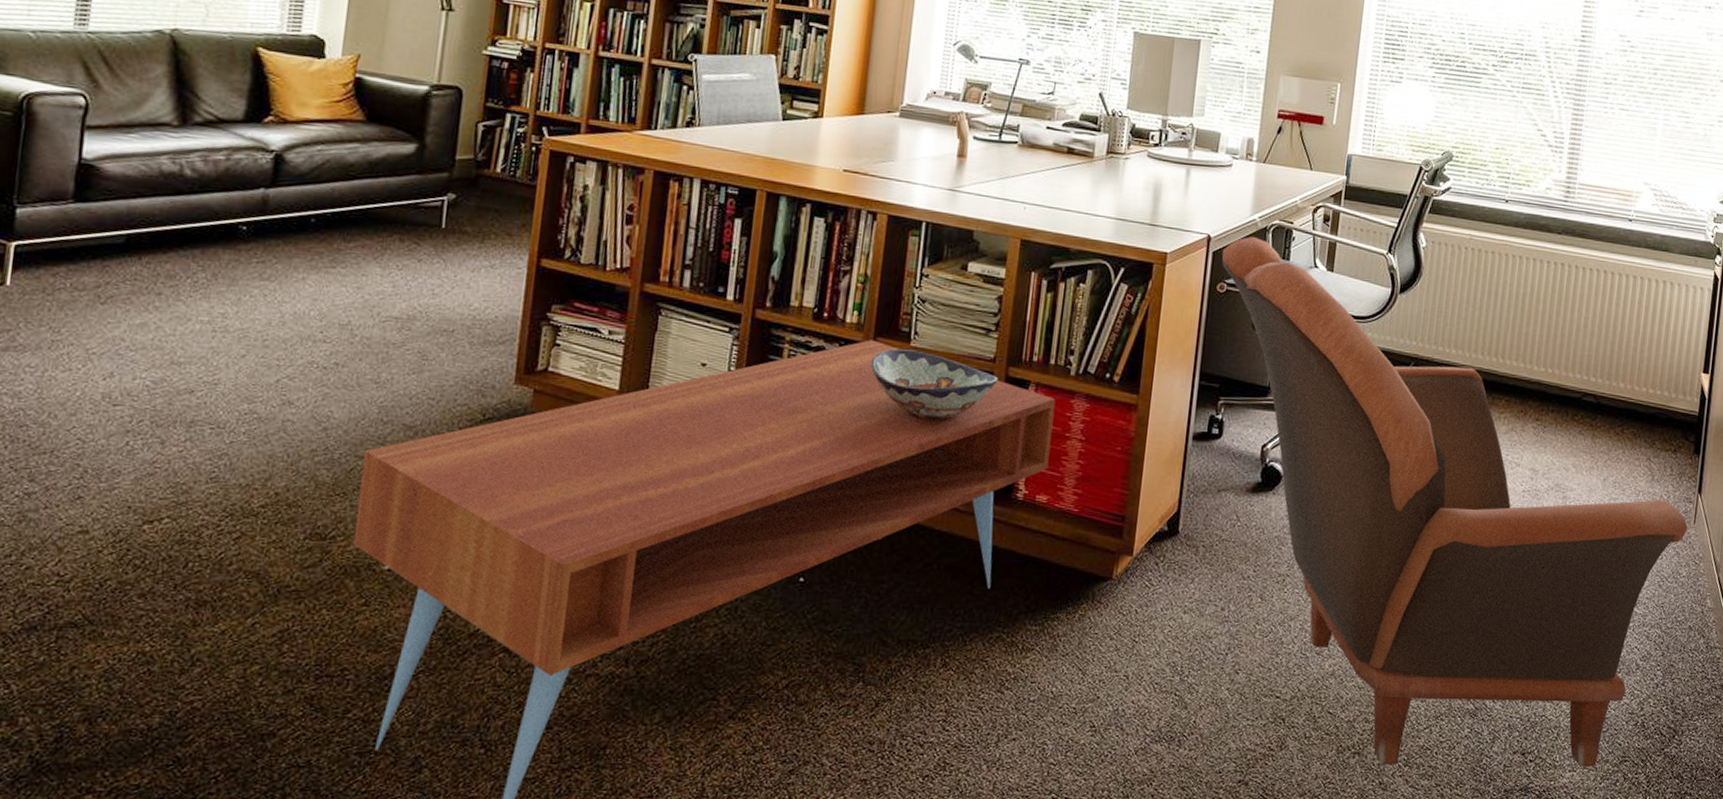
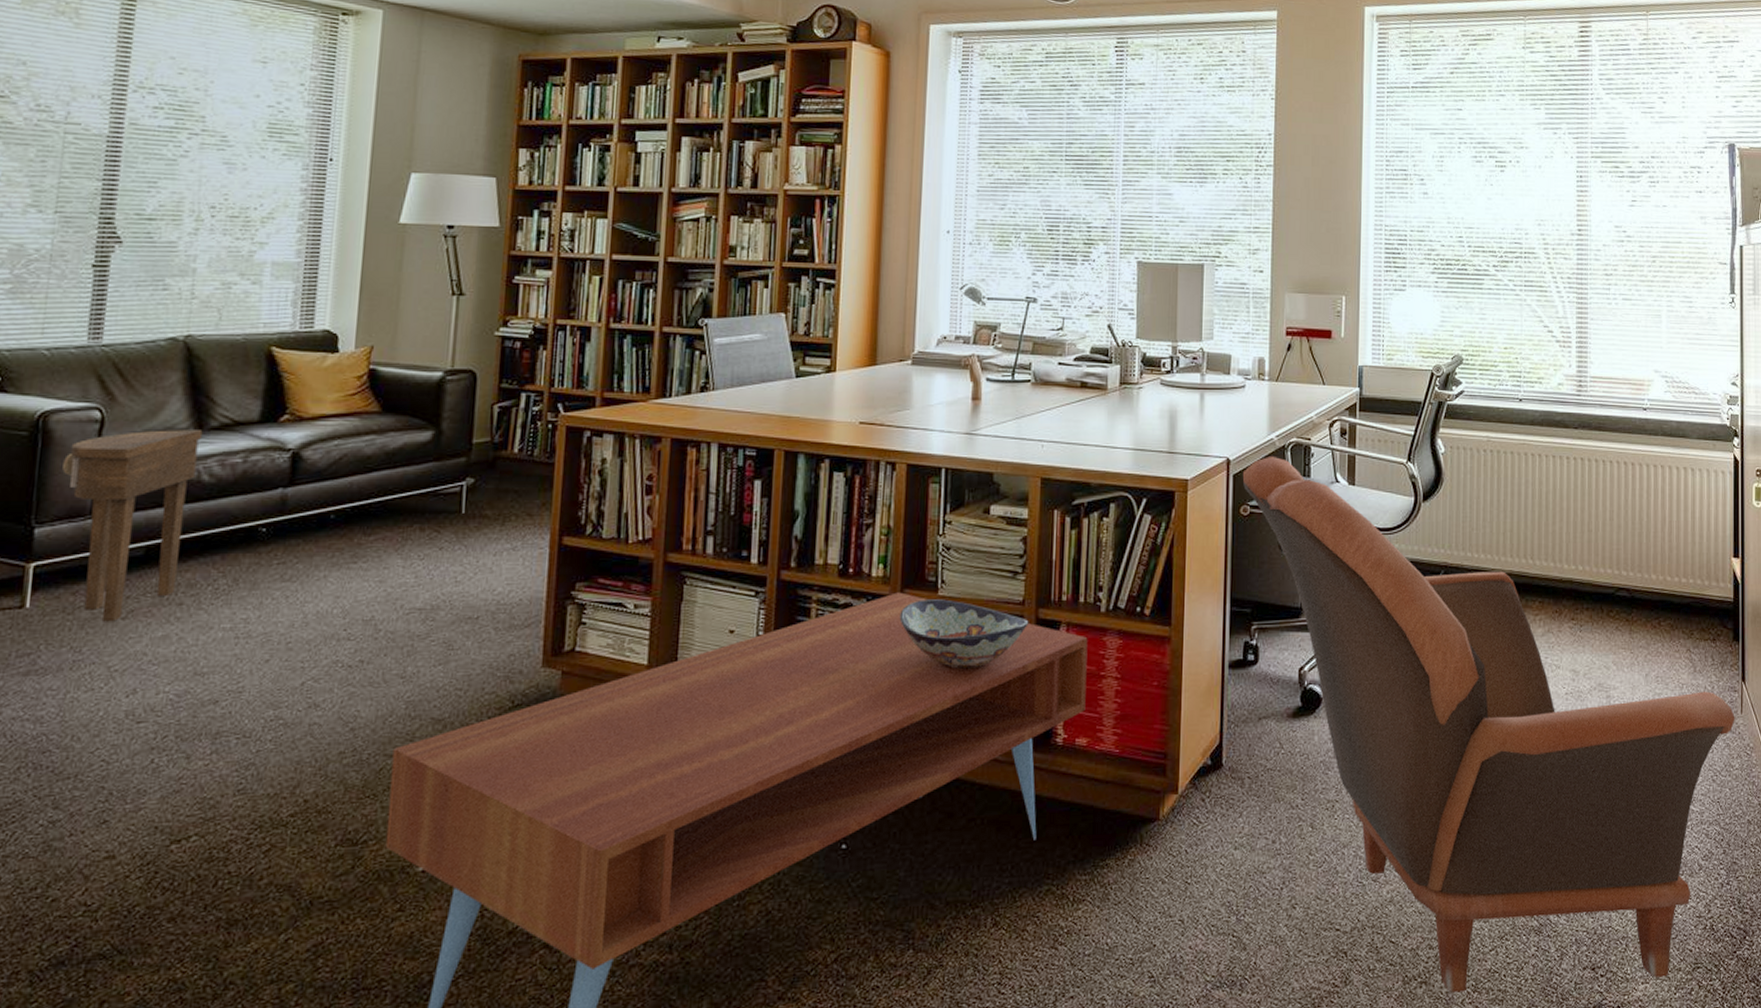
side table: none [46,120,187,306] -> present [63,430,203,622]

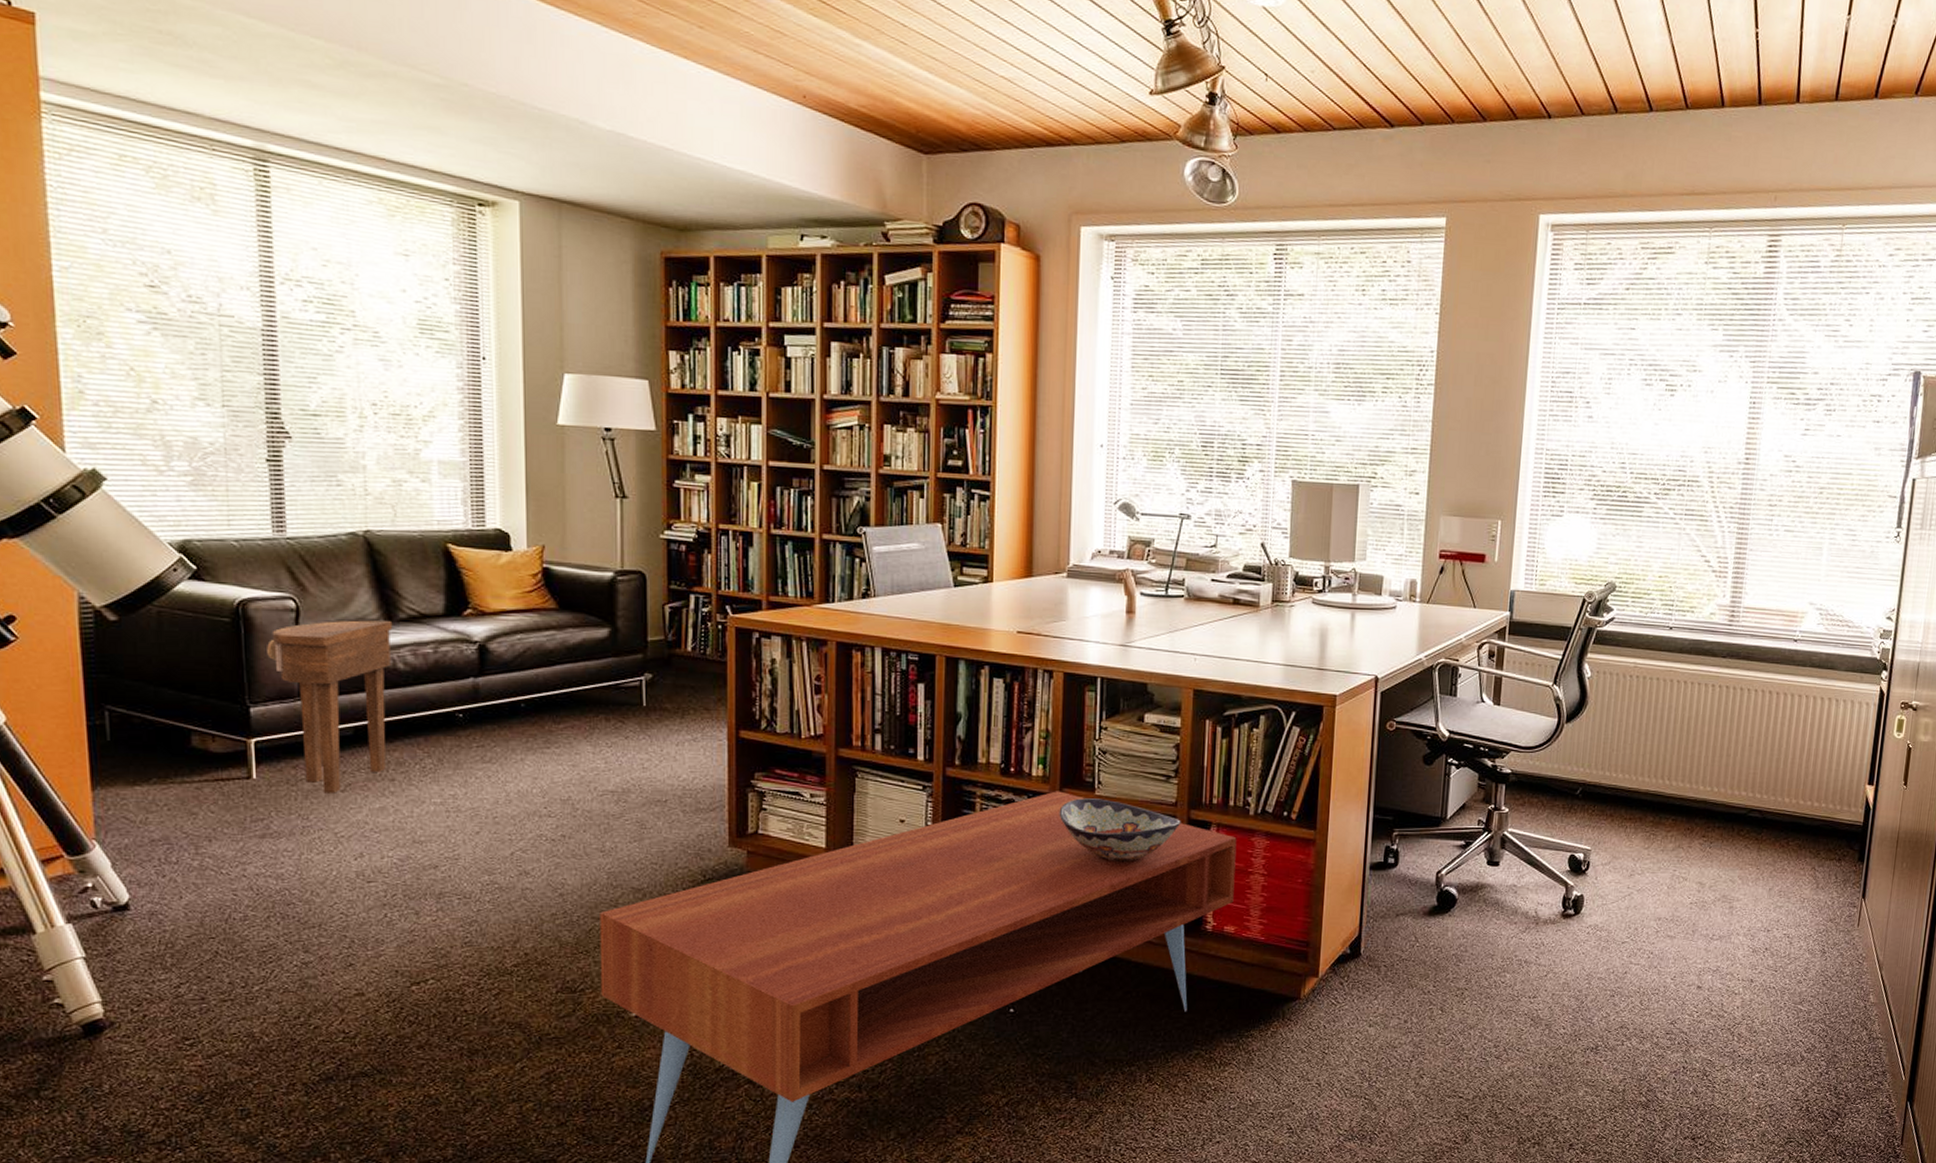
armchair: present [1242,455,1735,993] -> none [1389,675,1852,1153]

